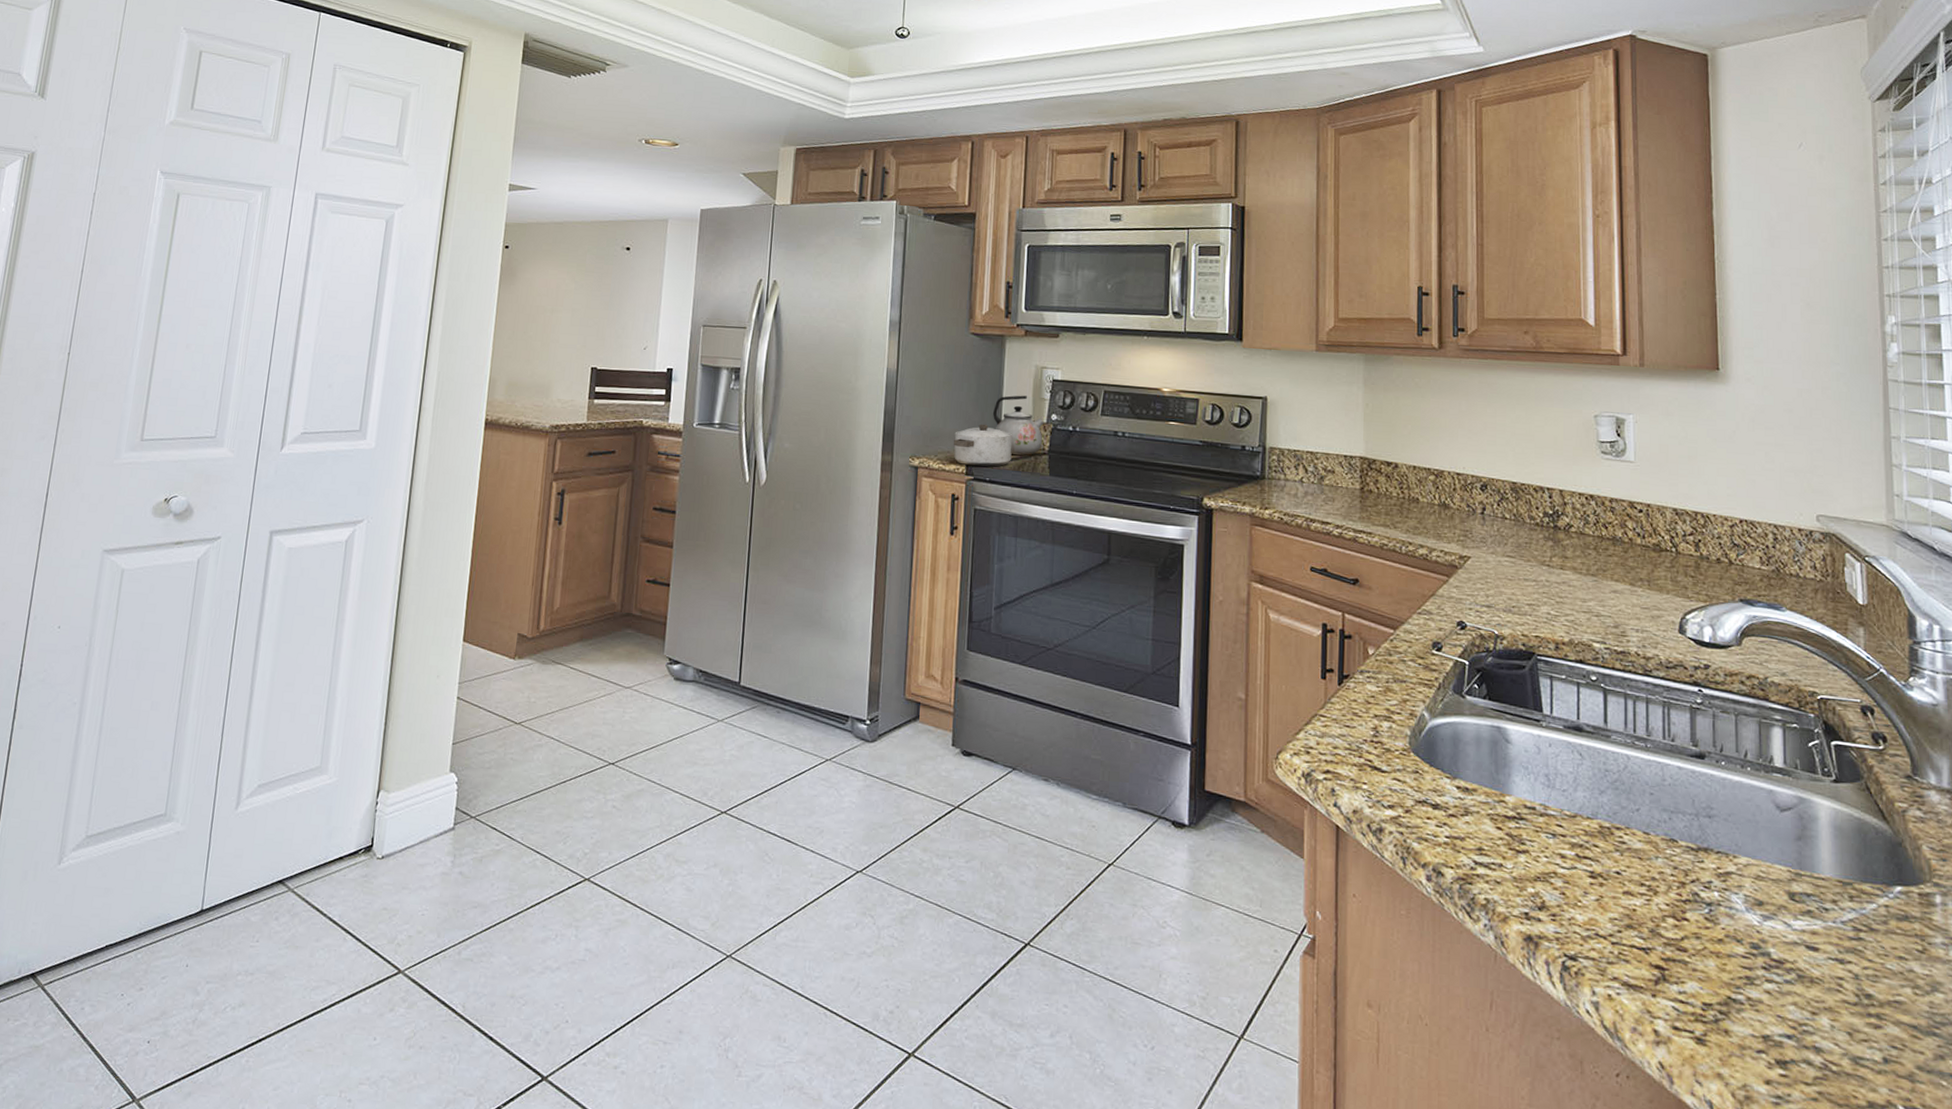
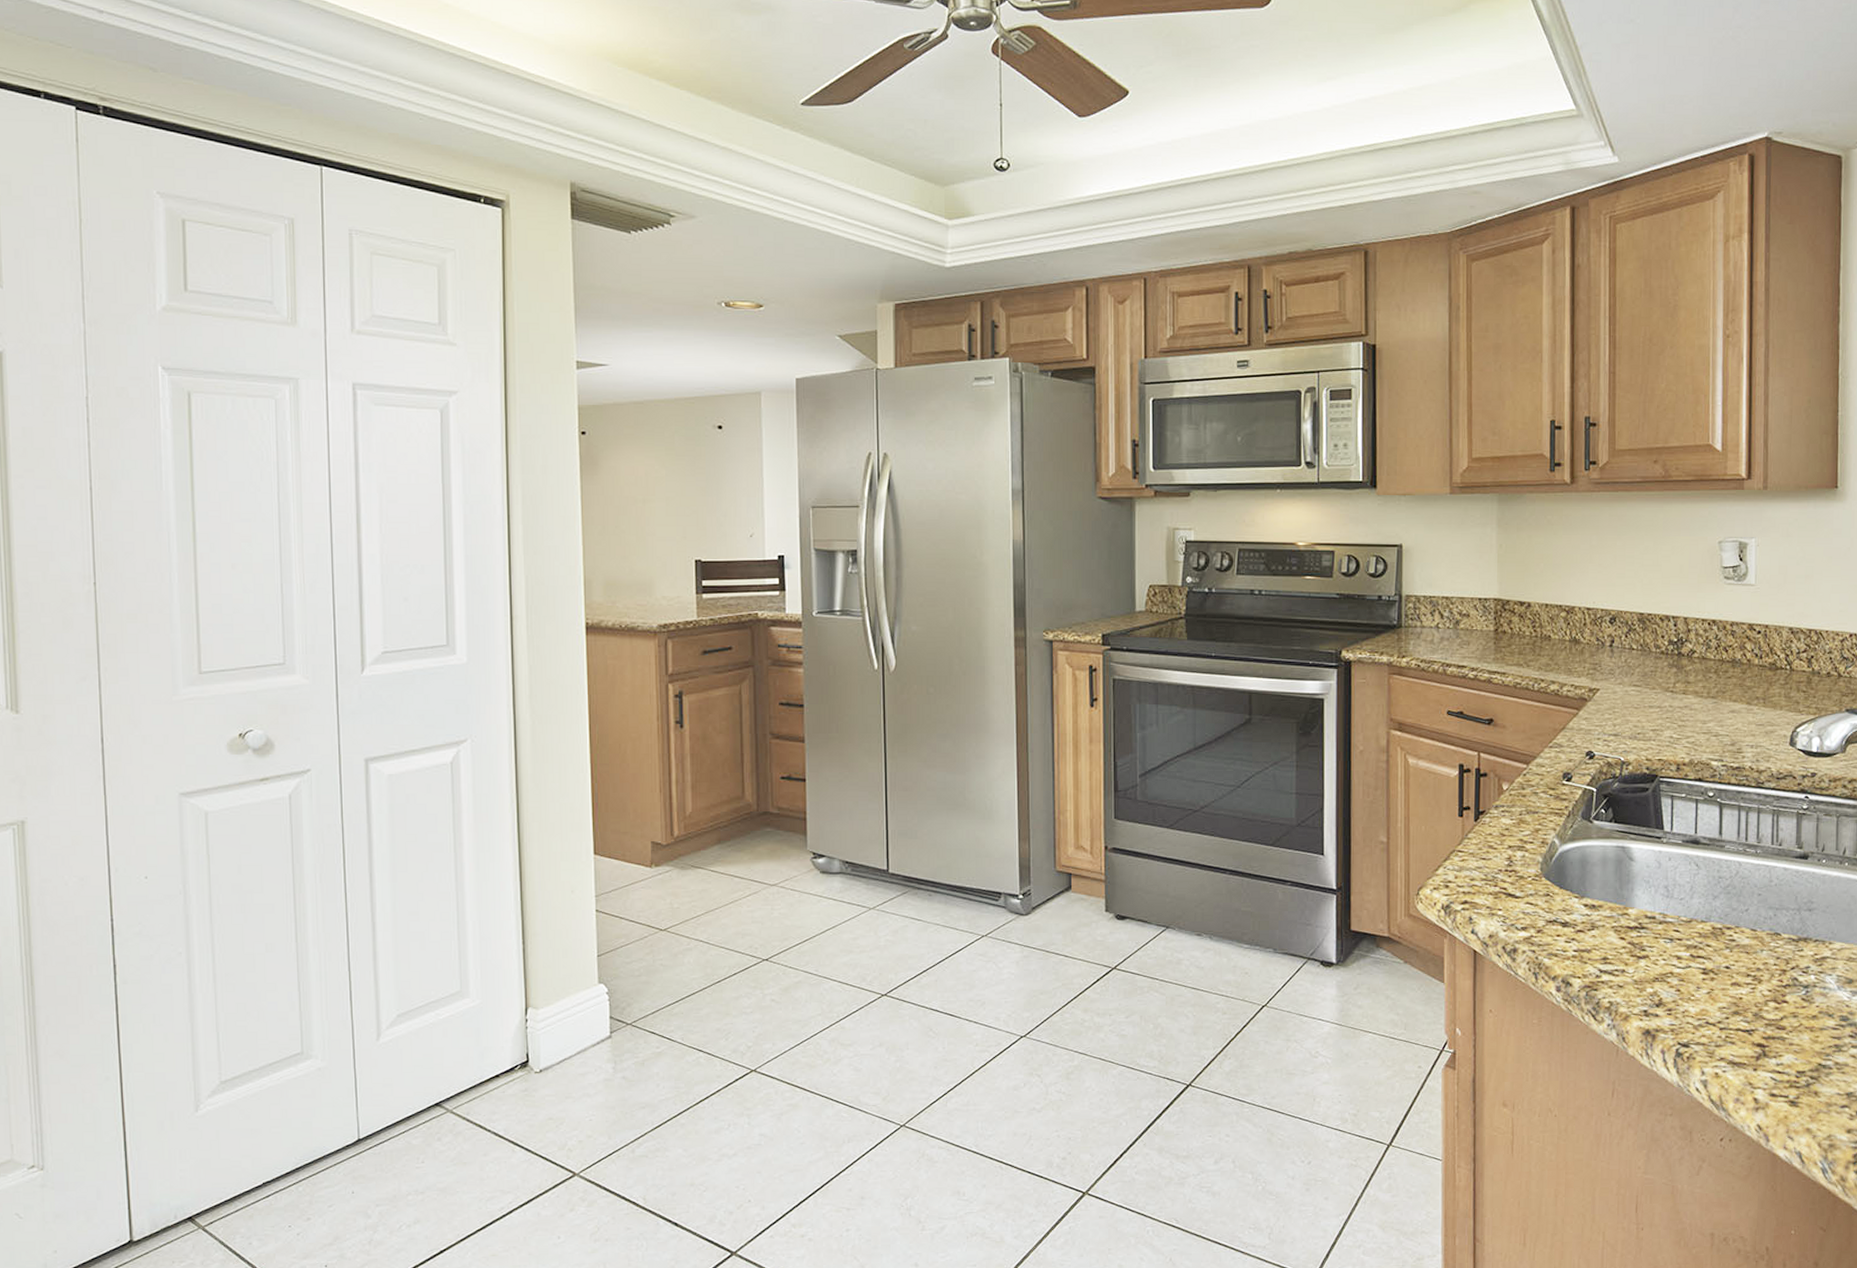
cooking pot: present [954,424,1013,467] -> none [1088,591,1148,636]
kettle: present [993,395,1044,455] -> none [1126,559,1179,621]

